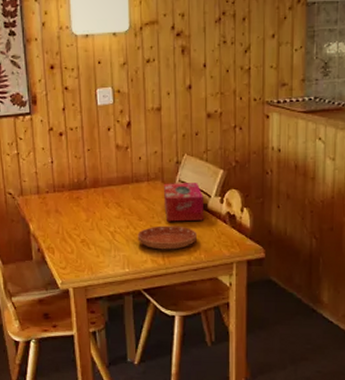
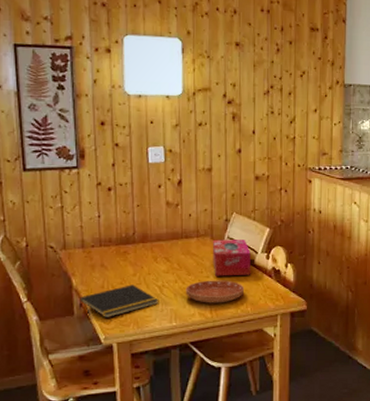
notepad: none [36,230,112,264] -> present [78,285,159,319]

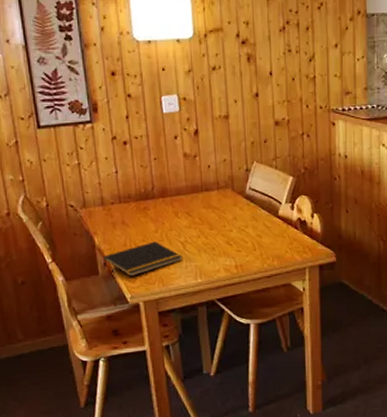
saucer: present [185,280,245,303] -> none [209,233,270,258]
tissue box: present [213,239,251,276] -> none [234,190,275,230]

